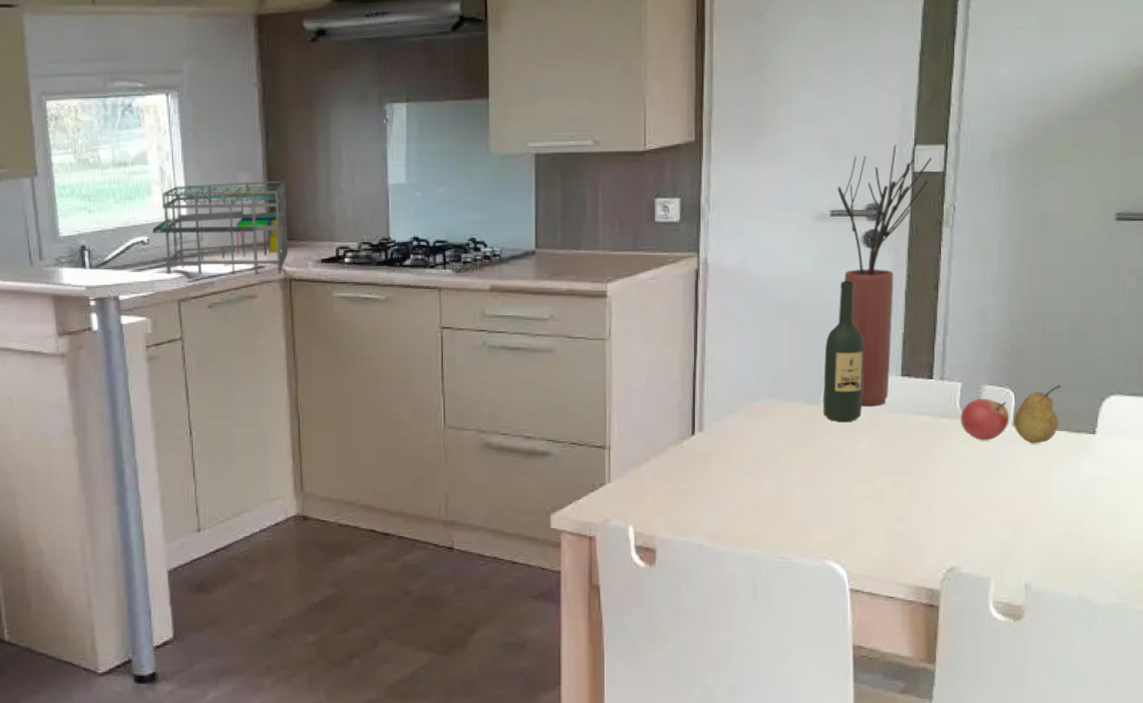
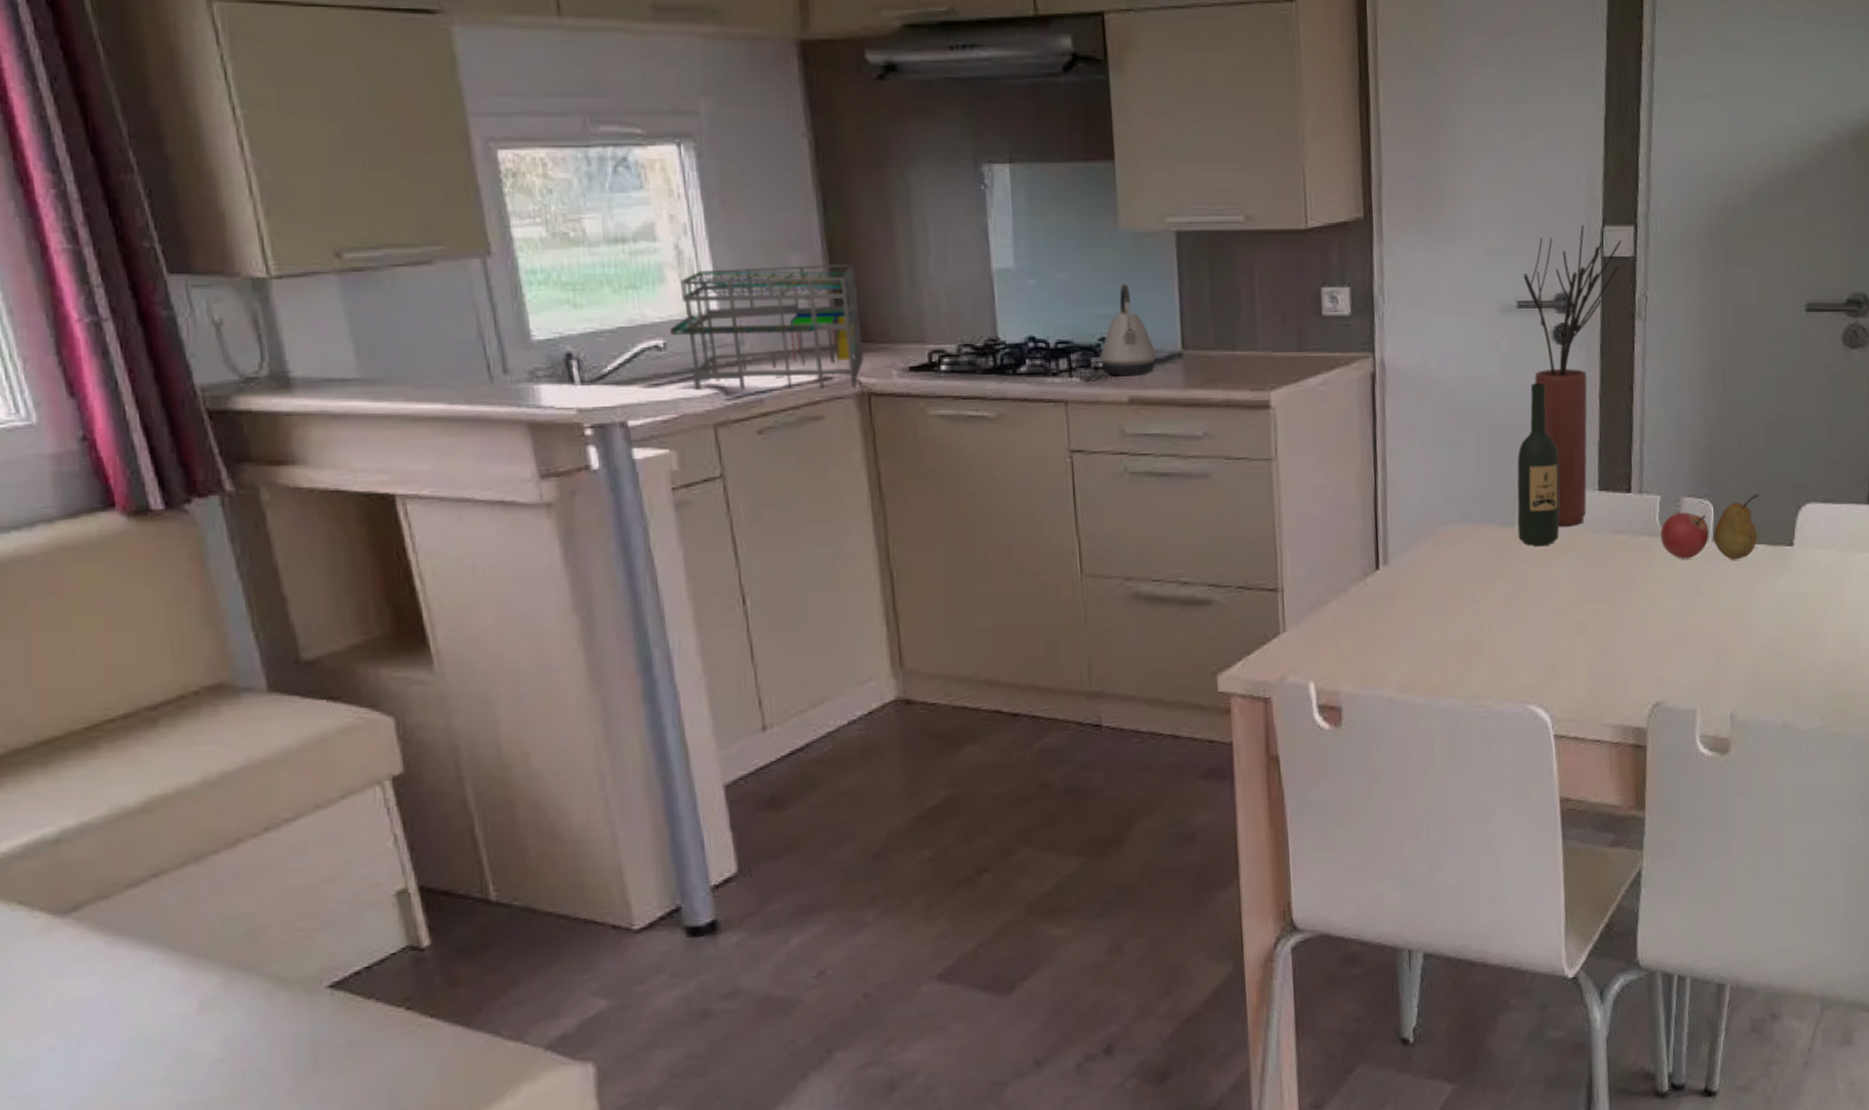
kettle: none [468,196,515,269] -> present [1099,284,1158,377]

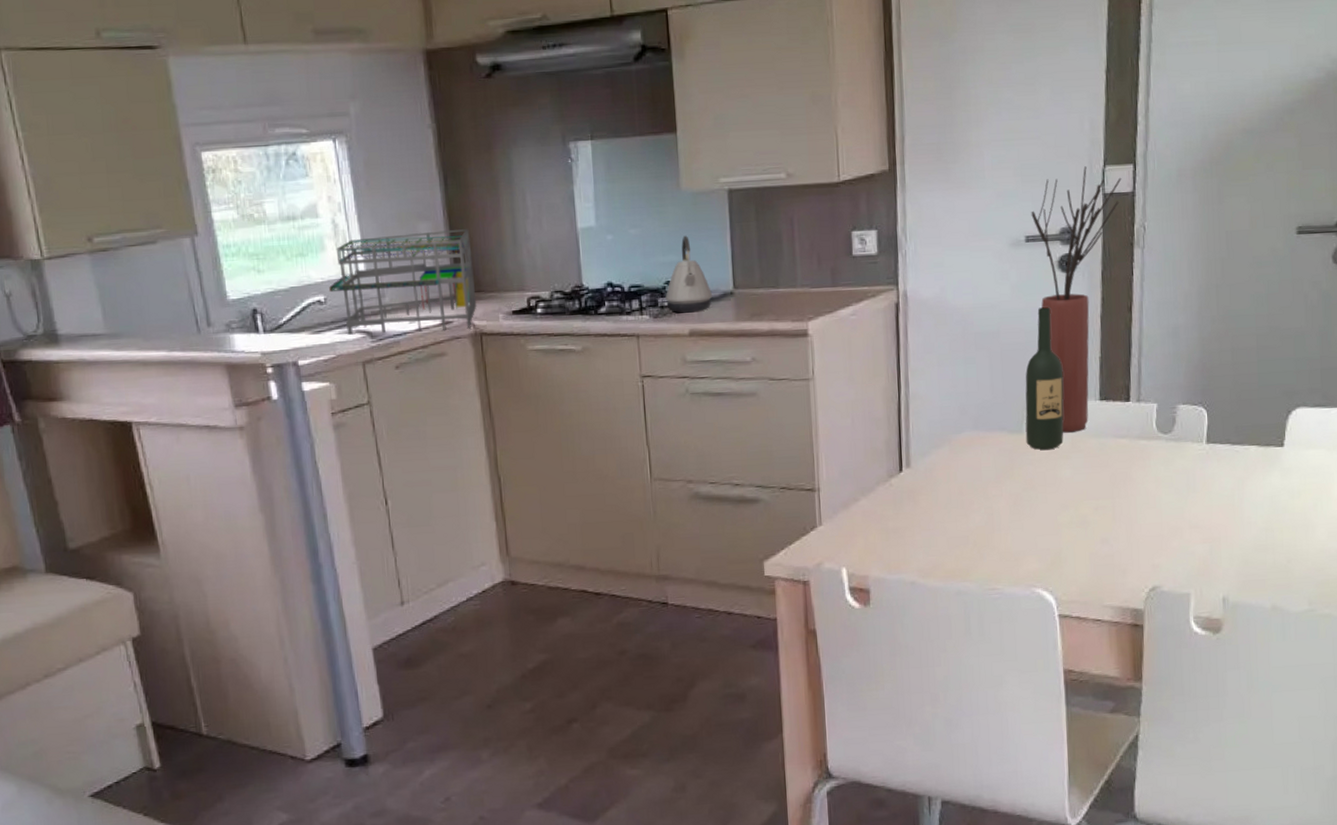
fruit: present [1660,512,1709,559] -> none [1157,418,1203,460]
fruit: present [1713,493,1760,560] -> none [1207,400,1251,460]

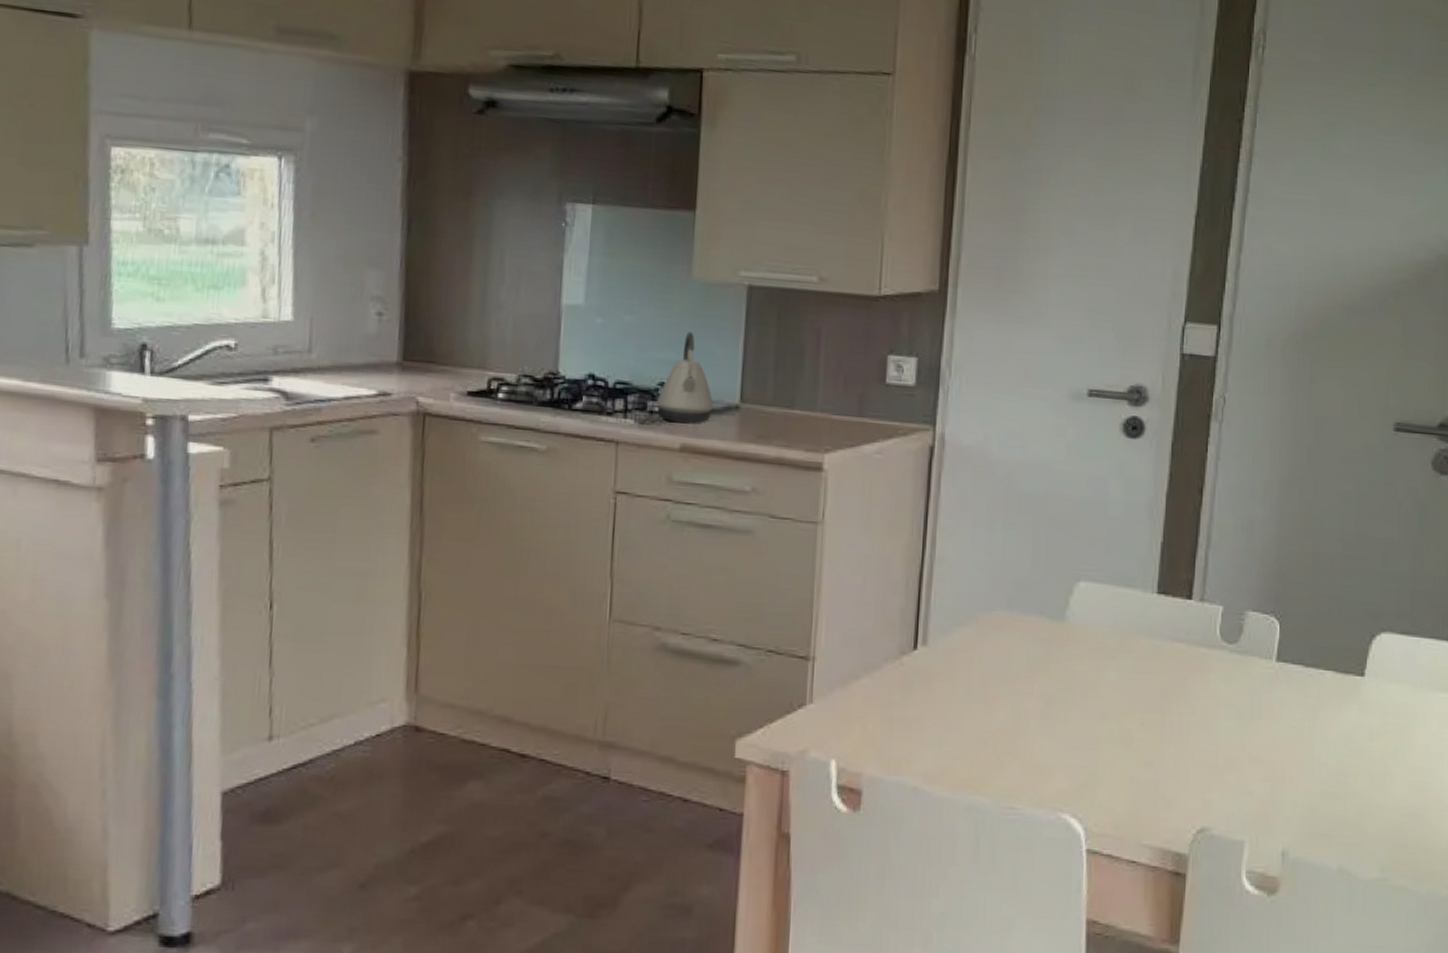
architectural model: present [329,228,477,335] -> none [243,278,429,405]
wine bottle: present [1025,307,1064,450] -> none [1067,474,1118,645]
vase: present [1031,166,1122,432] -> none [1097,319,1203,627]

